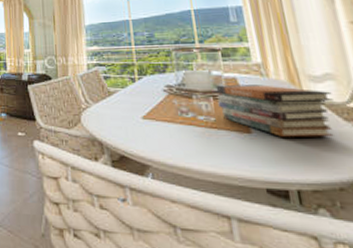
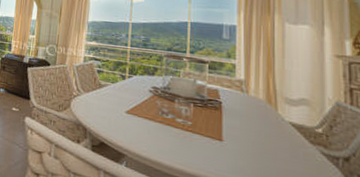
book stack: present [216,85,334,137] -> none [197,94,304,156]

